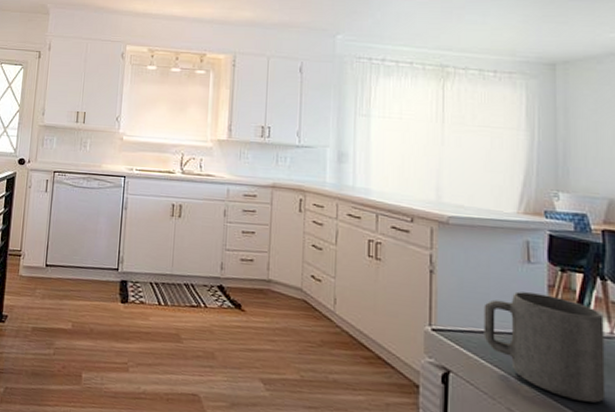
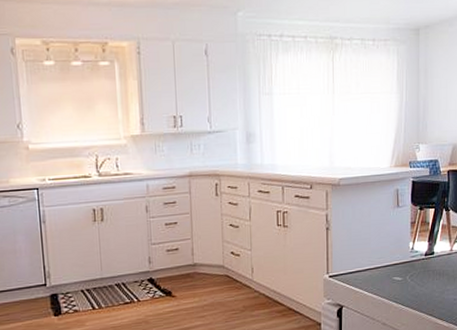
mug: present [484,291,606,403] -> none [366,230,447,306]

